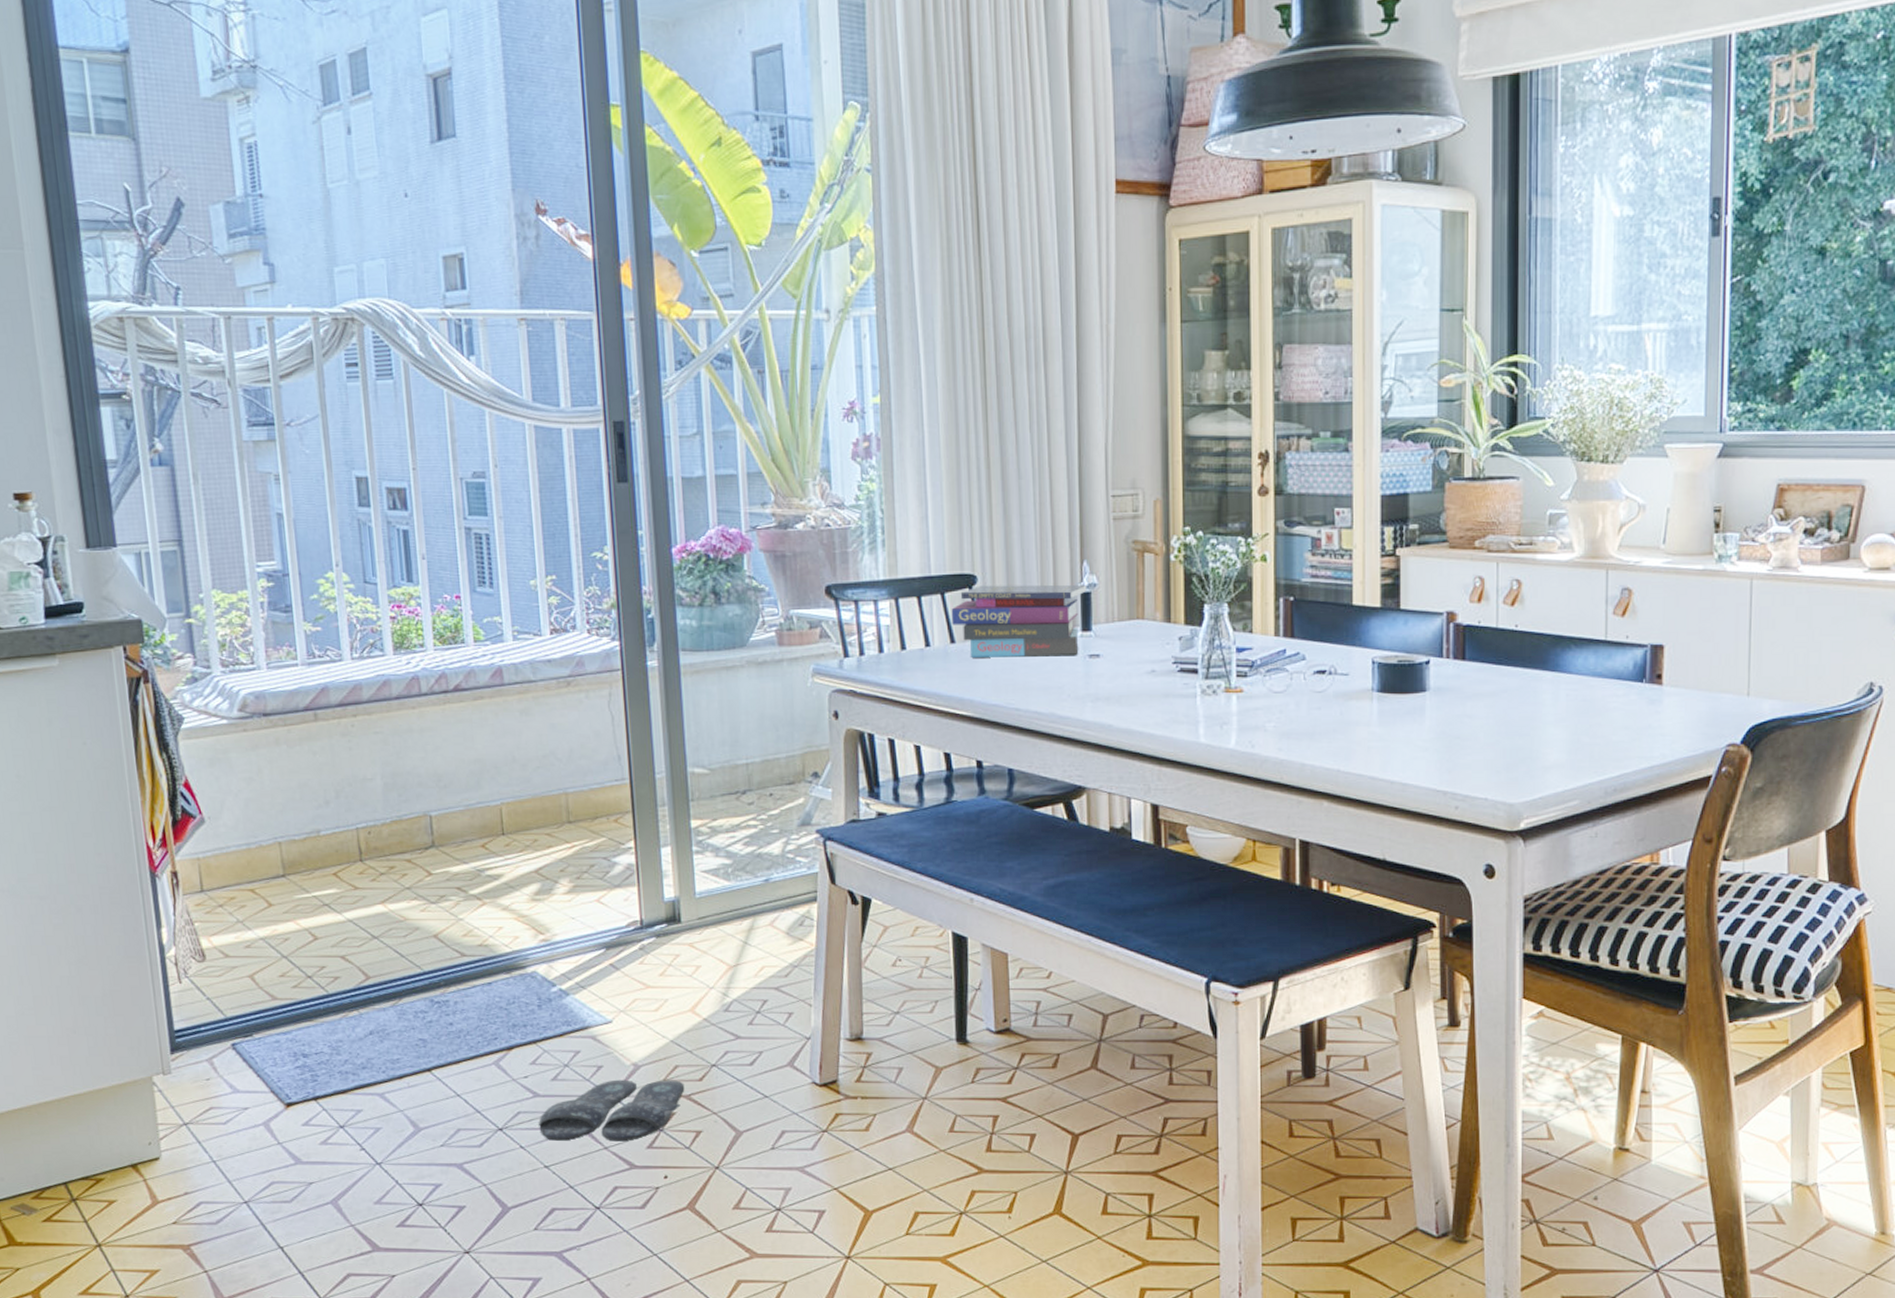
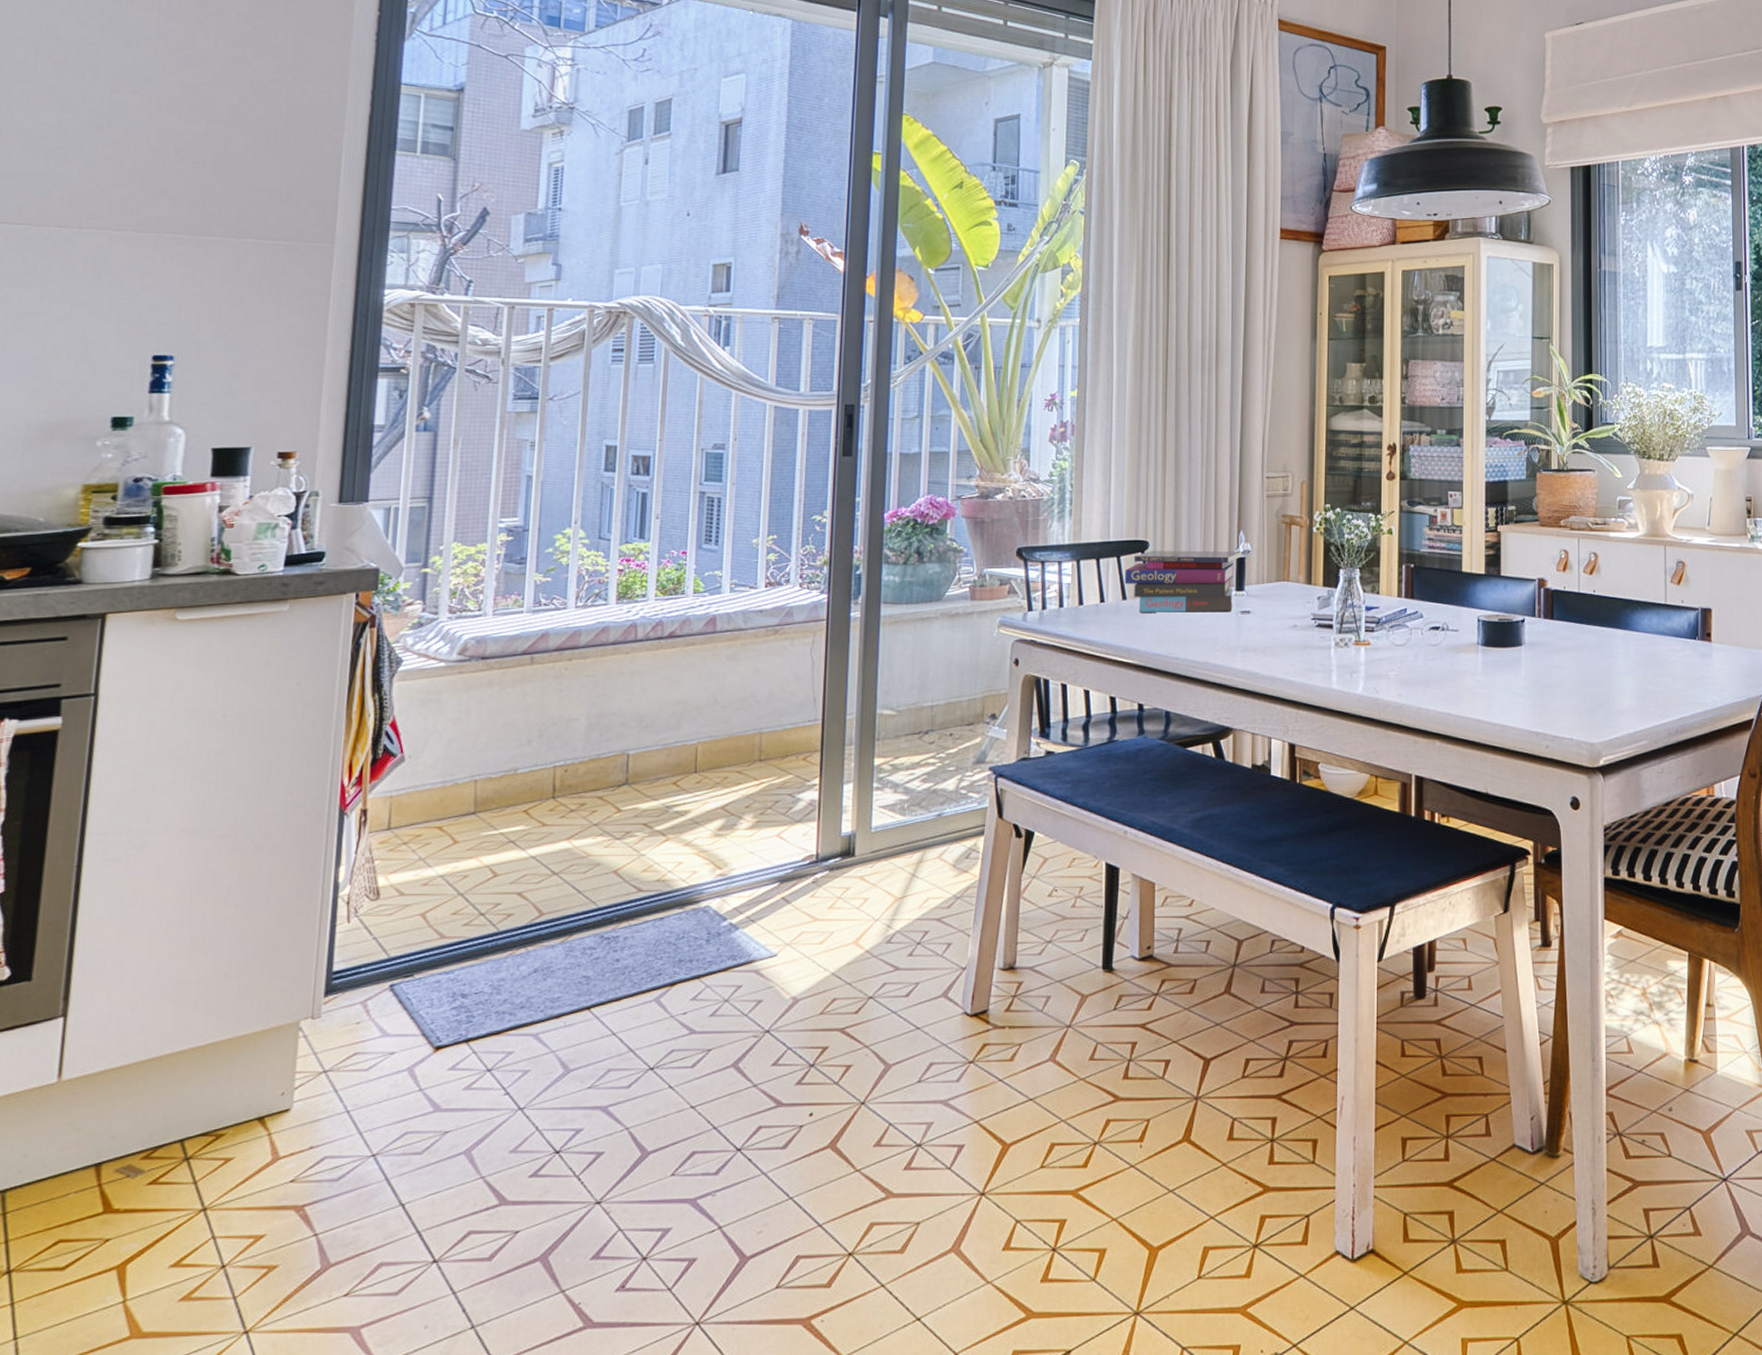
slippers: present [539,1079,685,1142] -> none [691,1013,840,1079]

